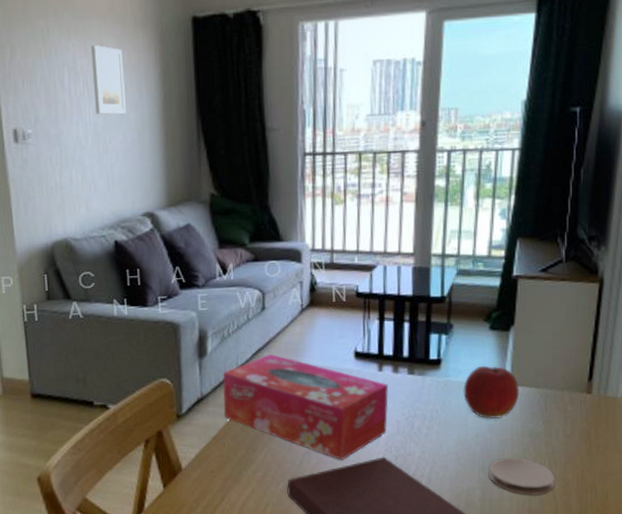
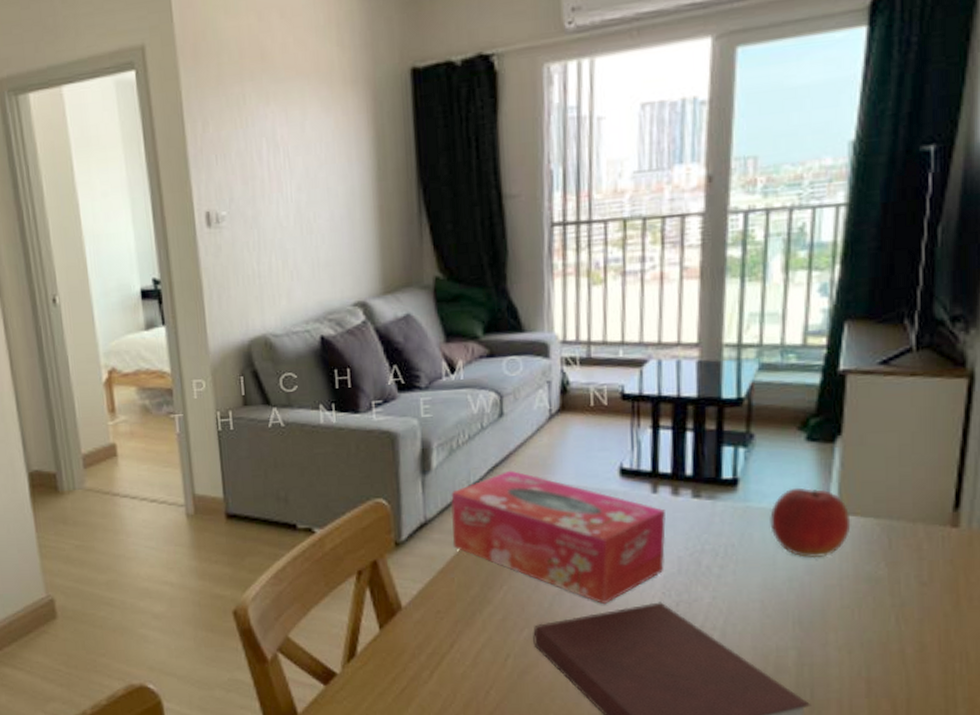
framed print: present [91,44,126,115] -> none [293,109,334,190]
coaster: present [489,458,555,496] -> none [808,610,905,662]

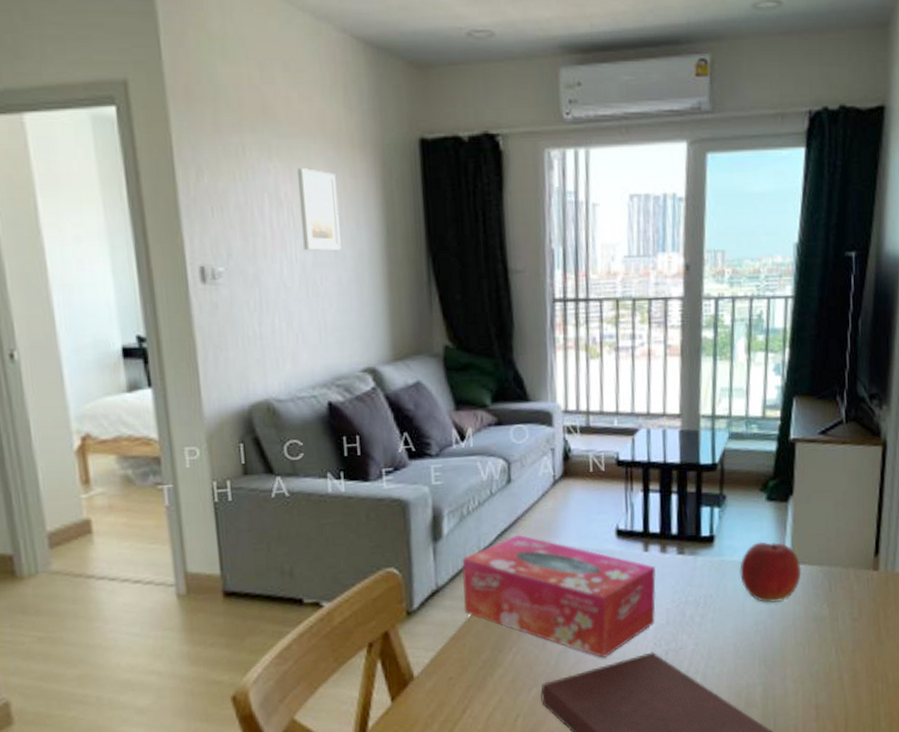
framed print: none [293,109,334,190] -> present [298,167,341,252]

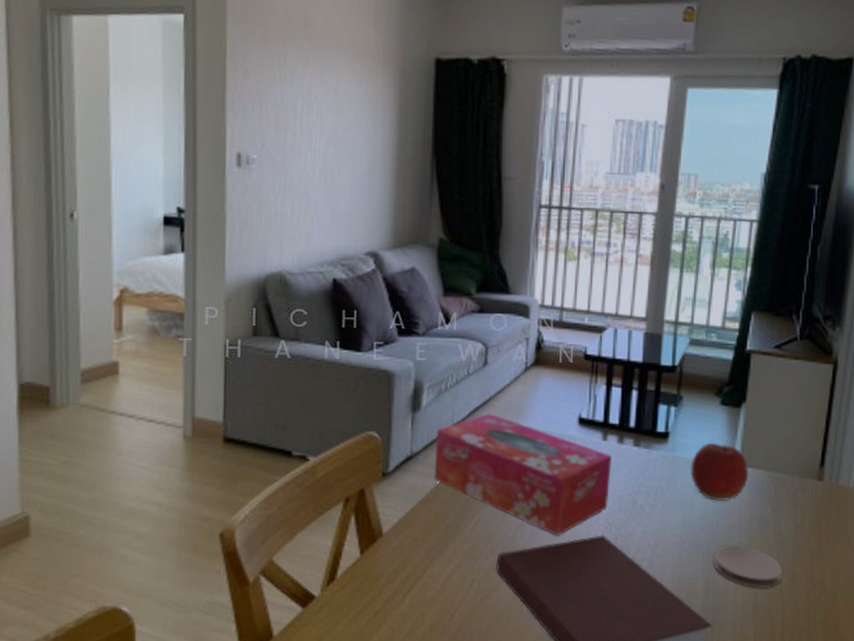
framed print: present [298,167,341,252] -> none [326,75,360,149]
coaster: none [771,646,843,690] -> present [713,546,783,589]

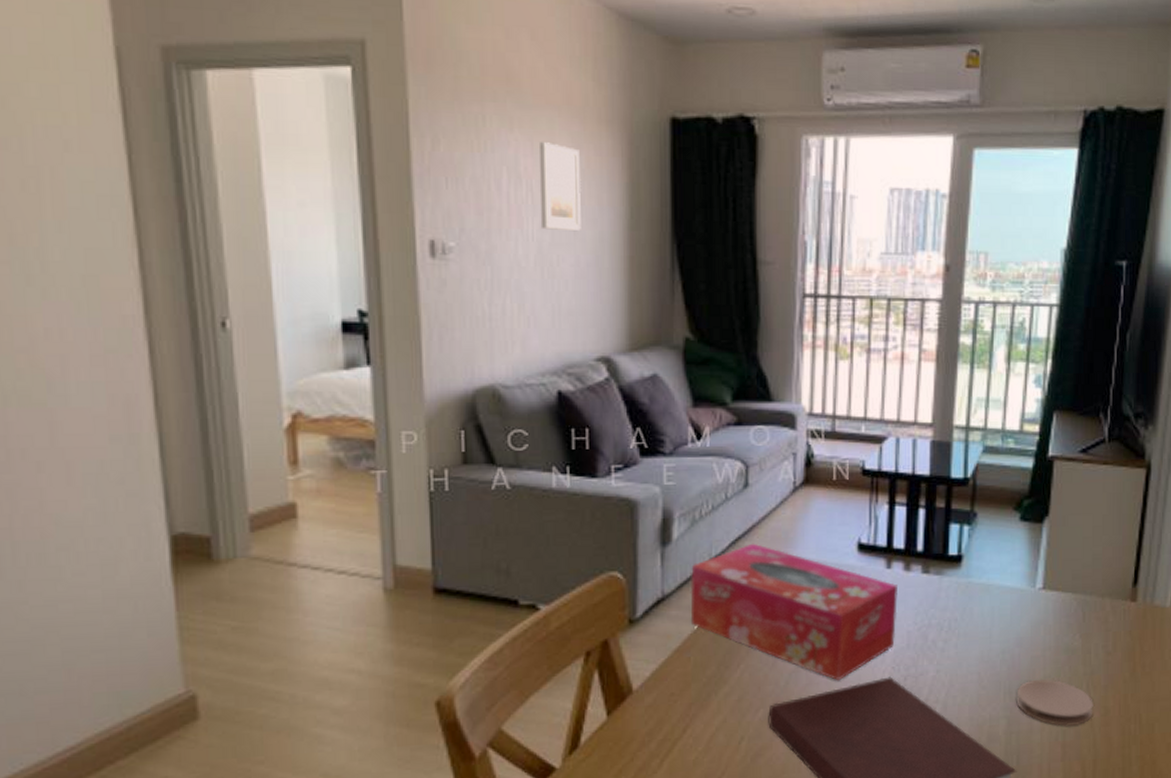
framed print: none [326,75,360,149] -> present [540,141,581,232]
apple: present [691,442,749,502] -> none [988,564,1054,631]

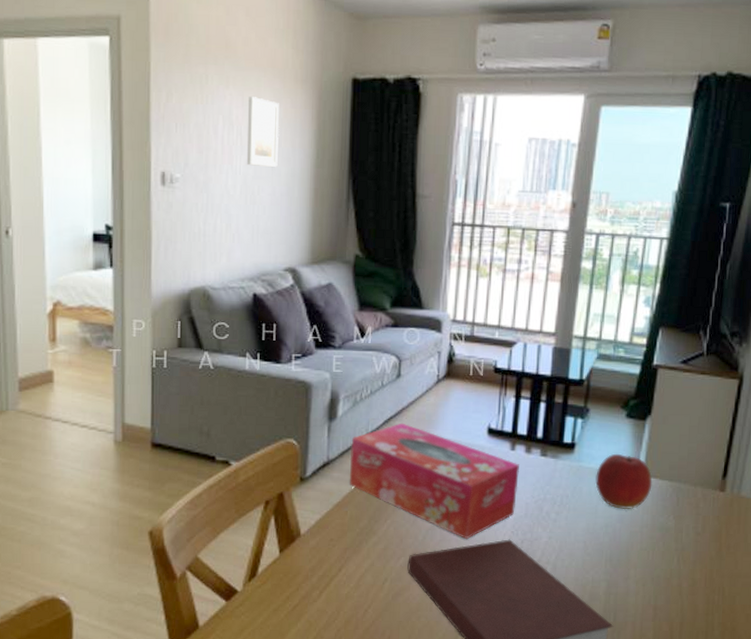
apple: none [988,564,1054,631] -> present [595,453,653,510]
coaster: present [1016,679,1093,727] -> none [616,552,683,593]

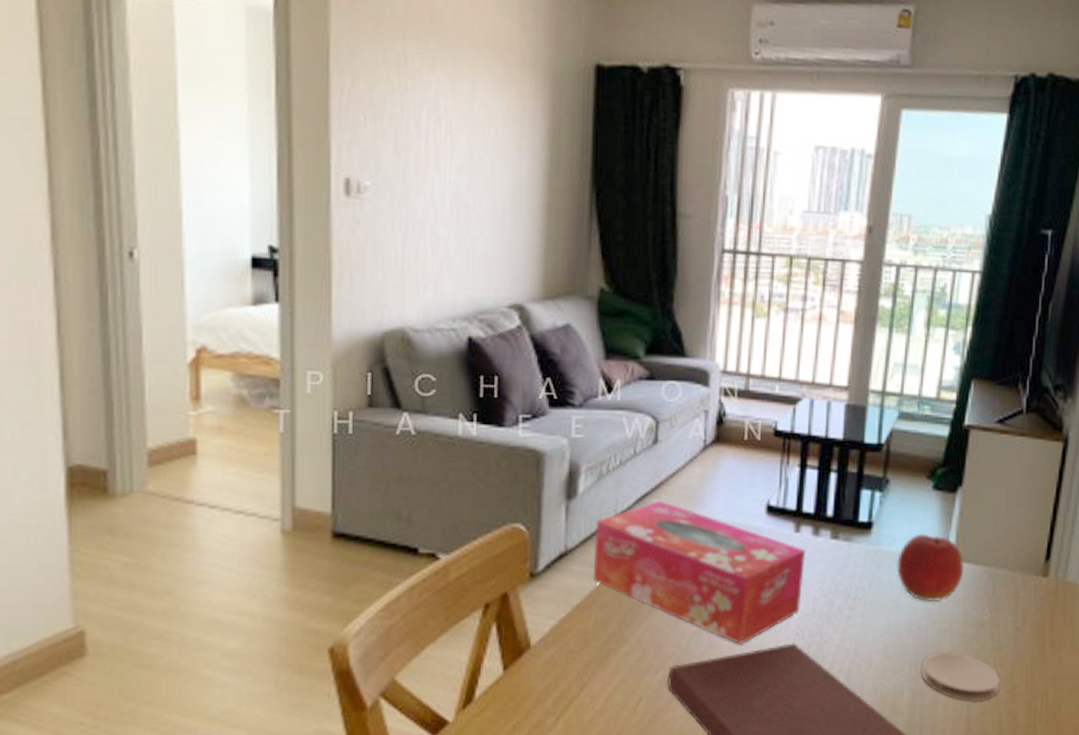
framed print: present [246,96,279,168] -> none [458,82,501,176]
coaster: none [616,552,683,593] -> present [921,653,1000,702]

